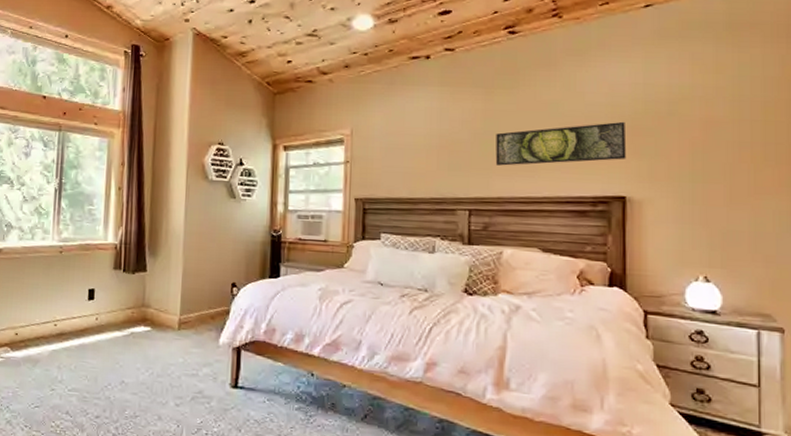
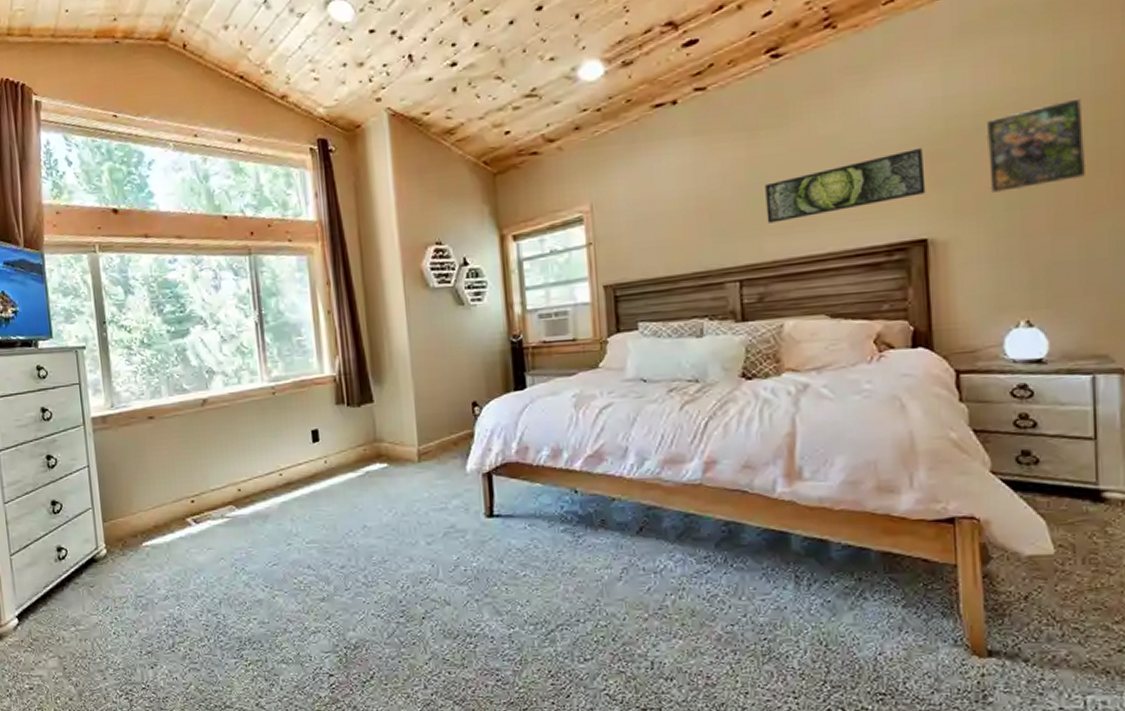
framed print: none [677,100,757,167] -> present [986,98,1087,193]

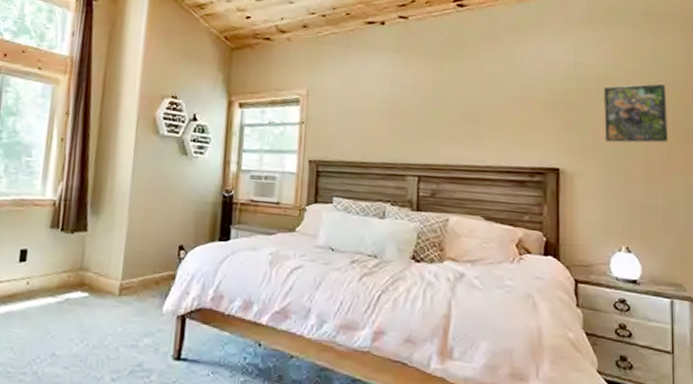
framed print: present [765,147,926,223] -> none [443,96,560,134]

